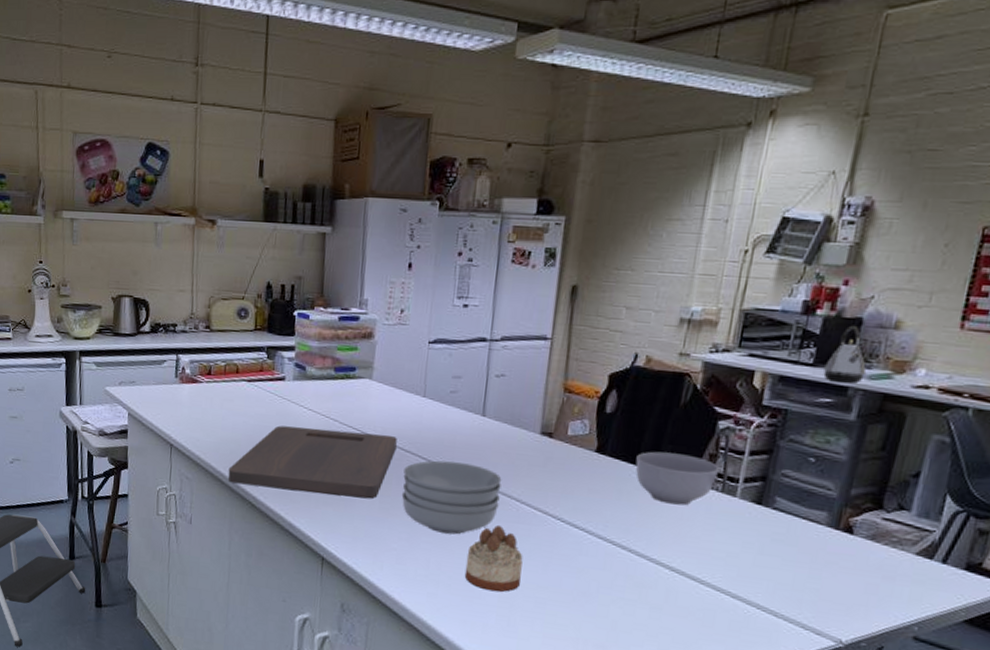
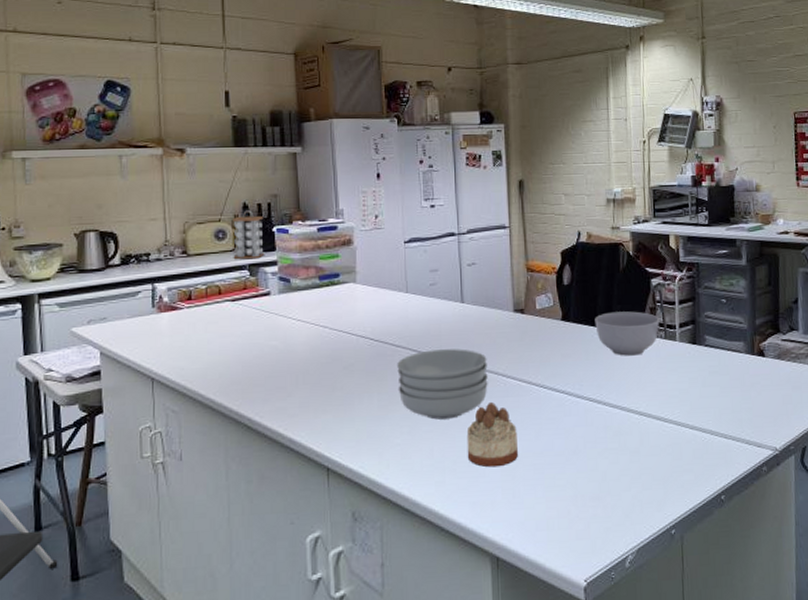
cutting board: present [227,425,397,499] -> none [218,334,387,408]
spice rack: none [253,290,286,342] -> present [232,210,264,260]
kettle: present [822,325,867,384] -> none [715,191,746,236]

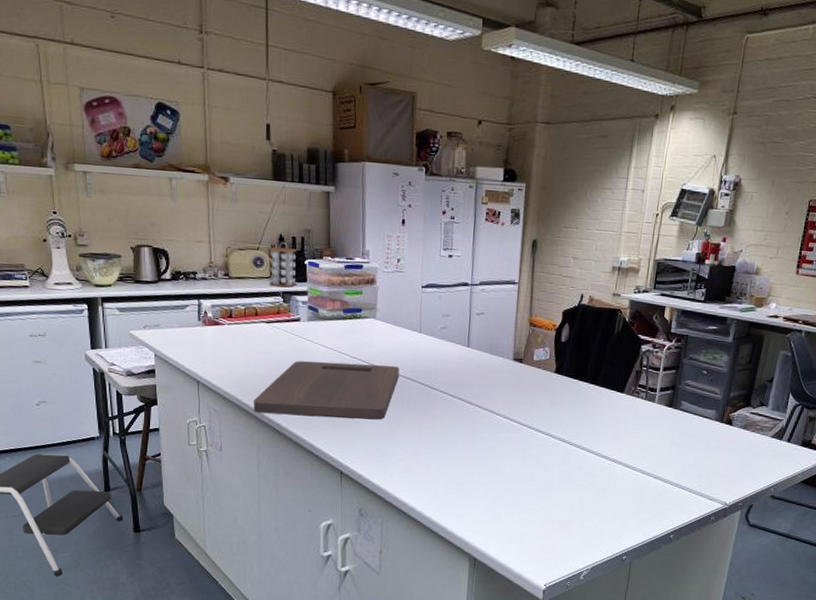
cutting board: none [218,334,387,408] -> present [253,361,399,420]
bowl: present [397,349,488,420] -> none [405,385,485,445]
cake: present [466,403,518,467] -> none [459,435,504,488]
bowl: present [595,311,660,356] -> none [584,370,644,411]

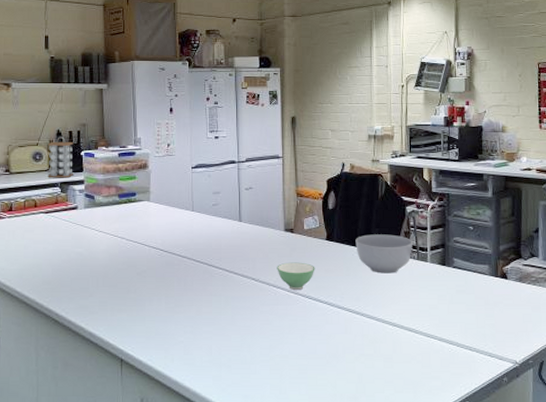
cutting board: present [253,361,399,420] -> none [32,246,175,304]
bowl: none [501,392,541,420] -> present [277,262,315,290]
bowl: none [584,370,644,411] -> present [355,234,413,273]

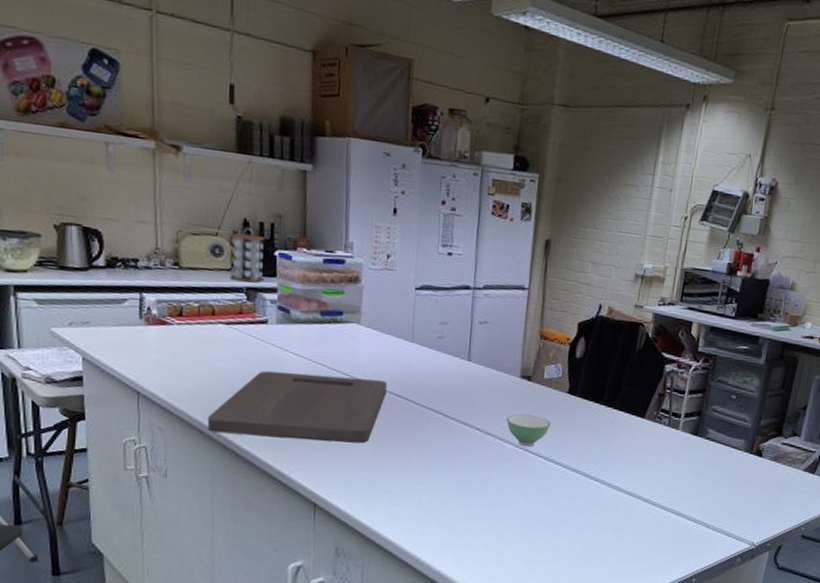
cutting board: none [32,246,175,304] -> present [207,371,387,444]
bowl: present [355,234,413,273] -> none [600,392,667,439]

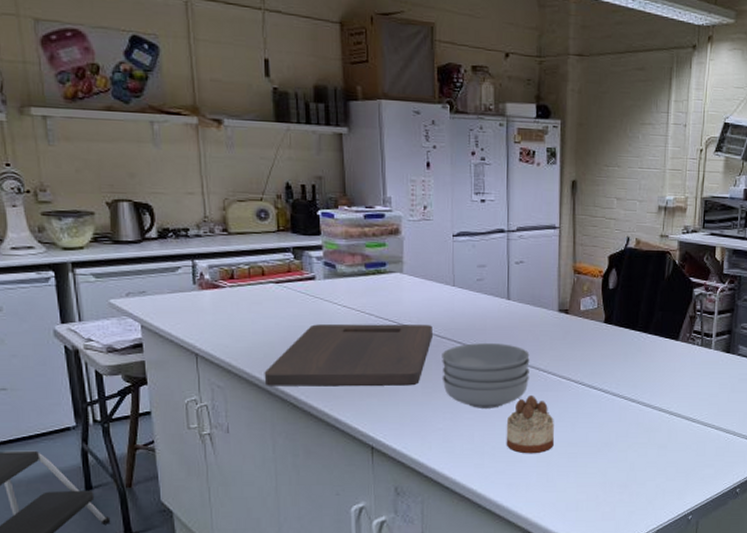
spice rack: present [229,227,266,283] -> none [274,191,308,242]
bowl: none [392,403,487,474] -> present [442,343,530,408]
cake: none [454,464,507,525] -> present [506,396,554,454]
bowl: present [506,414,551,446] -> none [548,346,591,376]

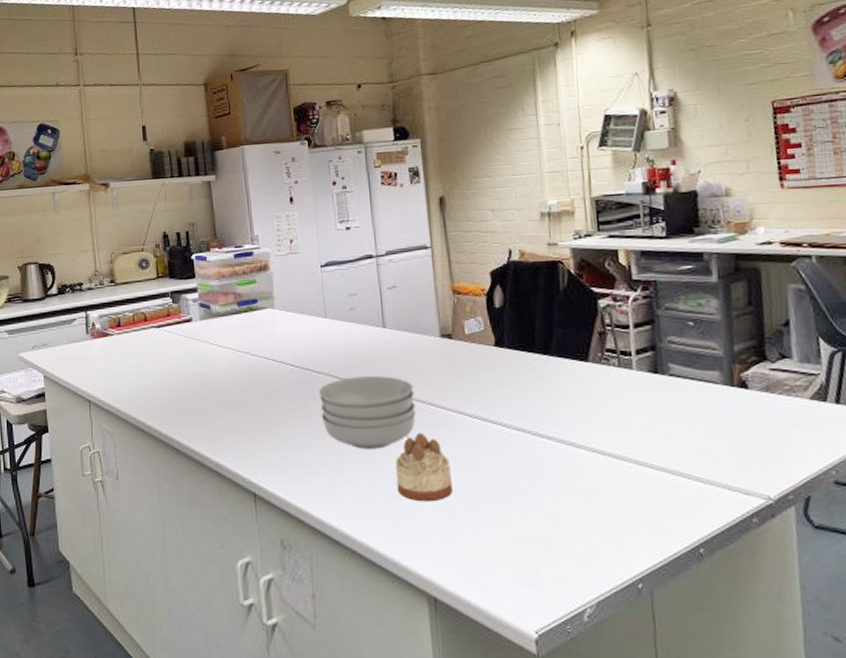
cutting board: present [264,323,433,387] -> none [149,360,308,431]

